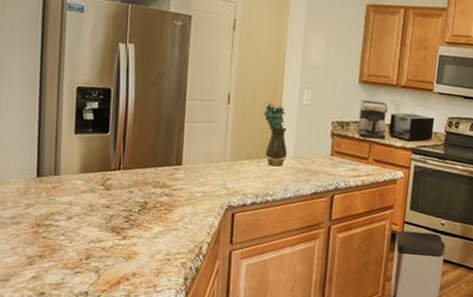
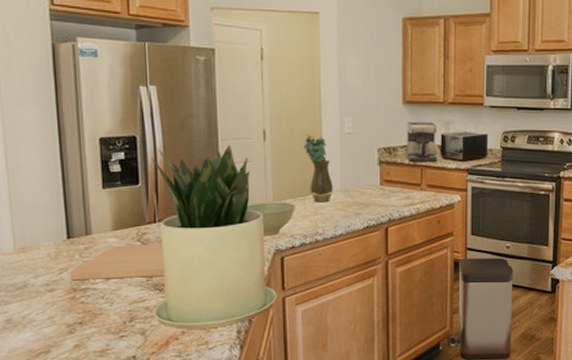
cutting board: none [35,187,124,220] -> present [69,243,164,281]
planter: none [108,101,225,273] -> present [151,144,277,329]
bowl: none [205,161,251,192] -> present [246,203,295,235]

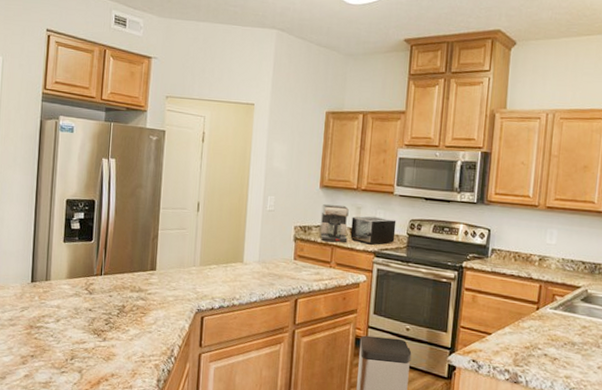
cutting board: present [69,243,164,281] -> none [29,291,105,323]
planter: present [151,144,277,329] -> none [90,211,195,375]
bowl: present [246,203,295,235] -> none [176,266,218,296]
vase: present [304,134,334,203] -> none [230,209,253,271]

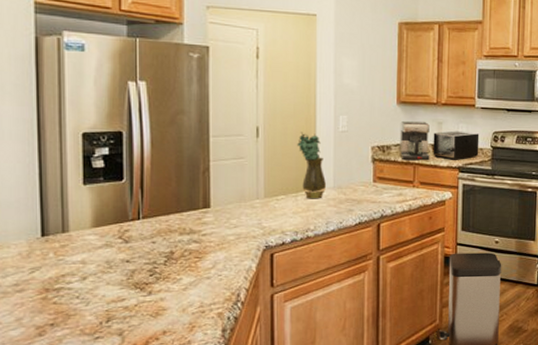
vase: none [230,209,253,271] -> present [297,132,327,199]

